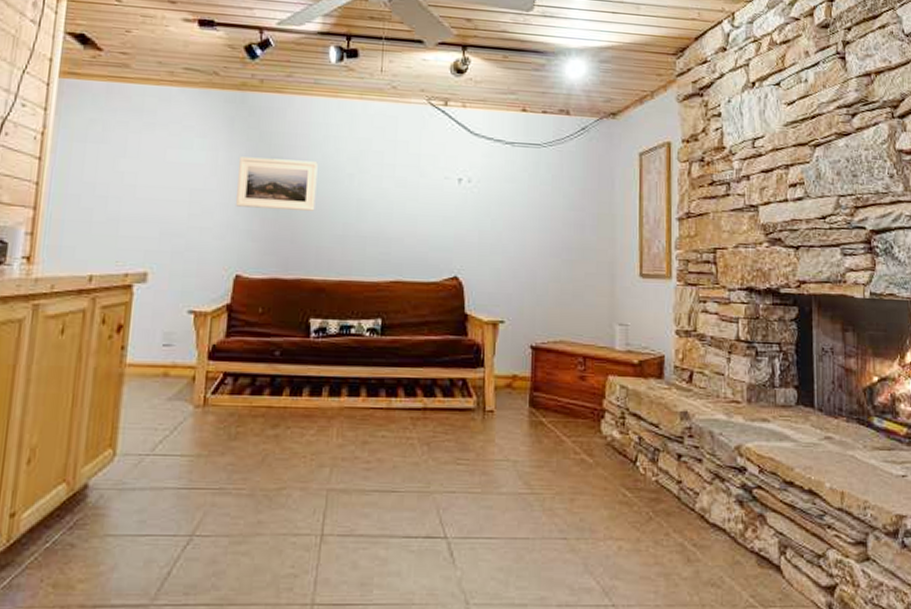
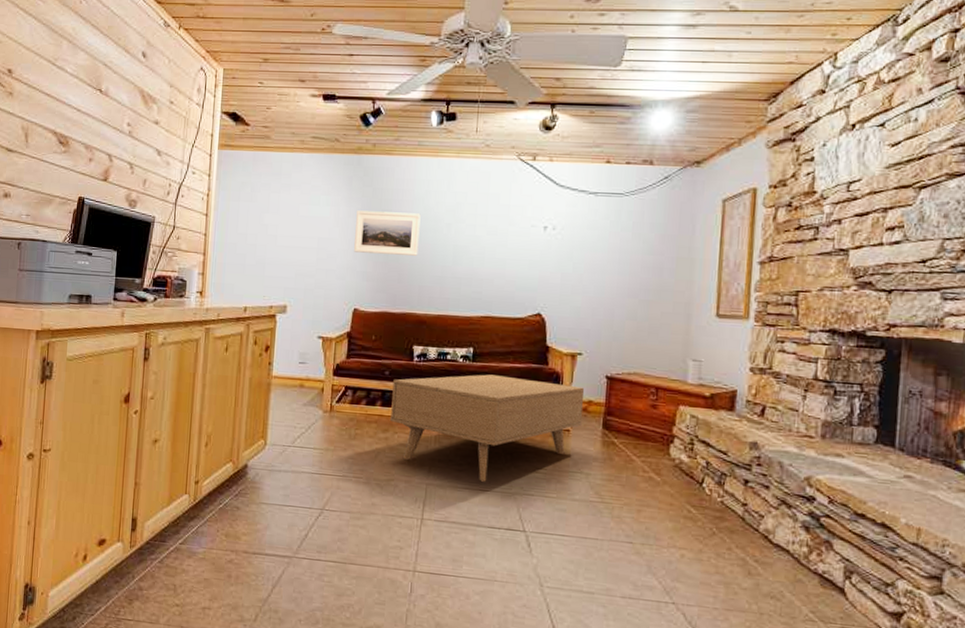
coffee table: none [281,350,509,481] -> present [390,374,585,482]

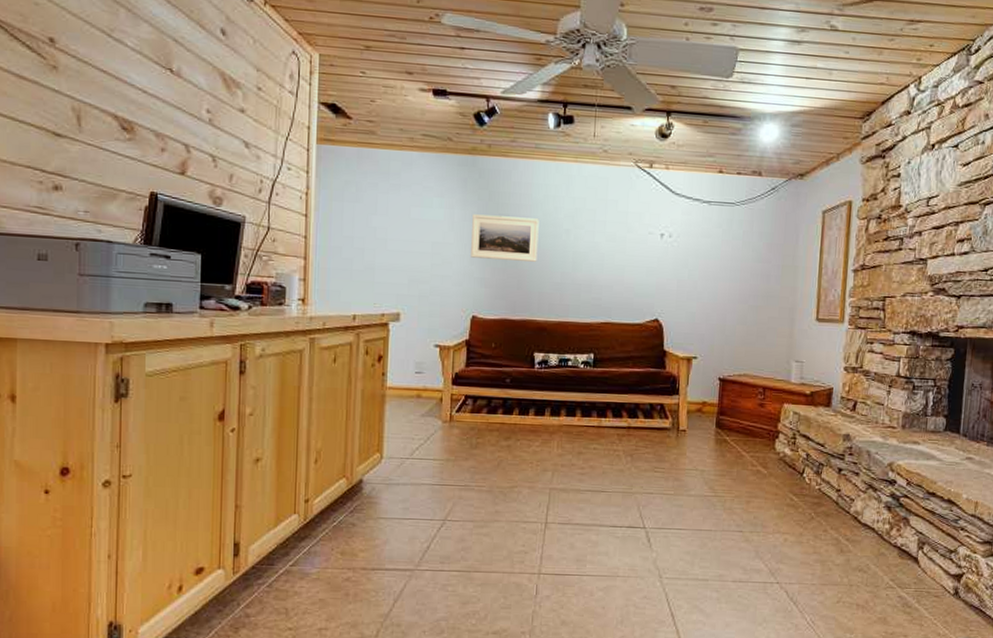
coffee table: present [390,374,585,482] -> none [512,379,700,483]

